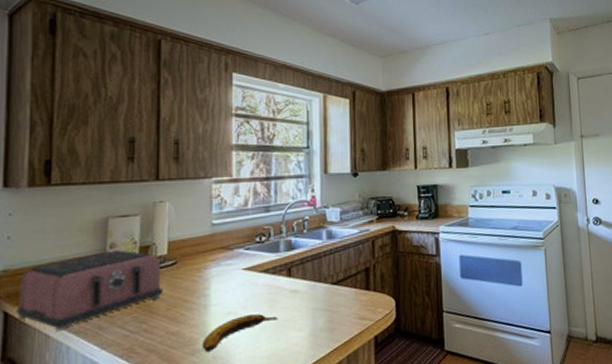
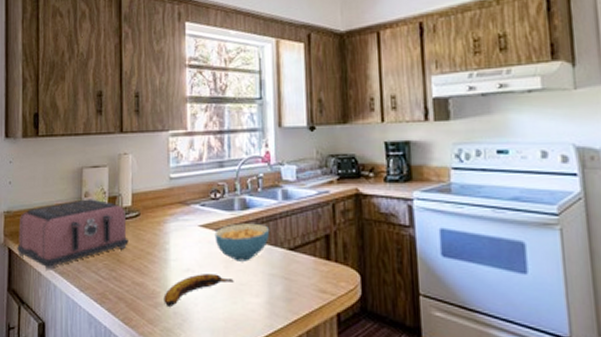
cereal bowl: none [259,262,313,300] -> present [214,223,269,262]

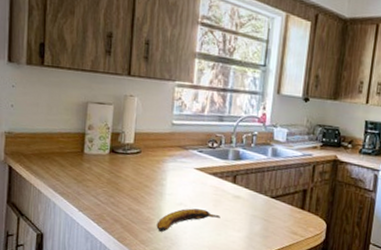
toaster: present [17,199,129,270] -> none [18,131,128,190]
cereal bowl: present [214,223,269,262] -> none [208,171,256,203]

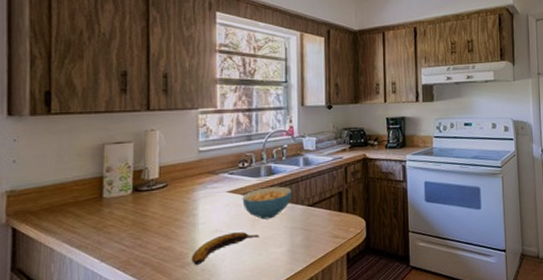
cereal bowl: none [208,171,256,203] -> present [242,186,291,220]

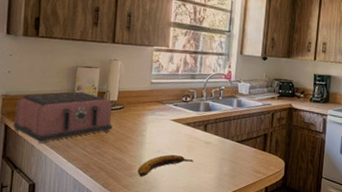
toaster: none [24,173,155,246] -> present [13,91,113,144]
cereal bowl: present [242,186,291,220] -> none [182,121,224,148]

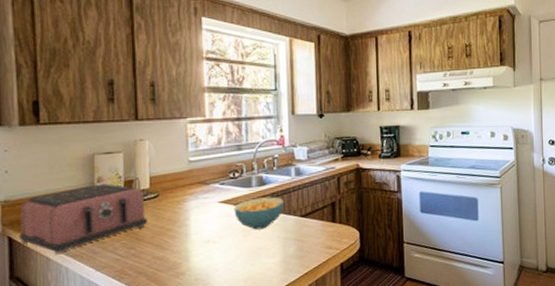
banana: present [137,154,194,177] -> none [185,242,252,275]
cereal bowl: none [182,121,224,148] -> present [233,196,284,230]

